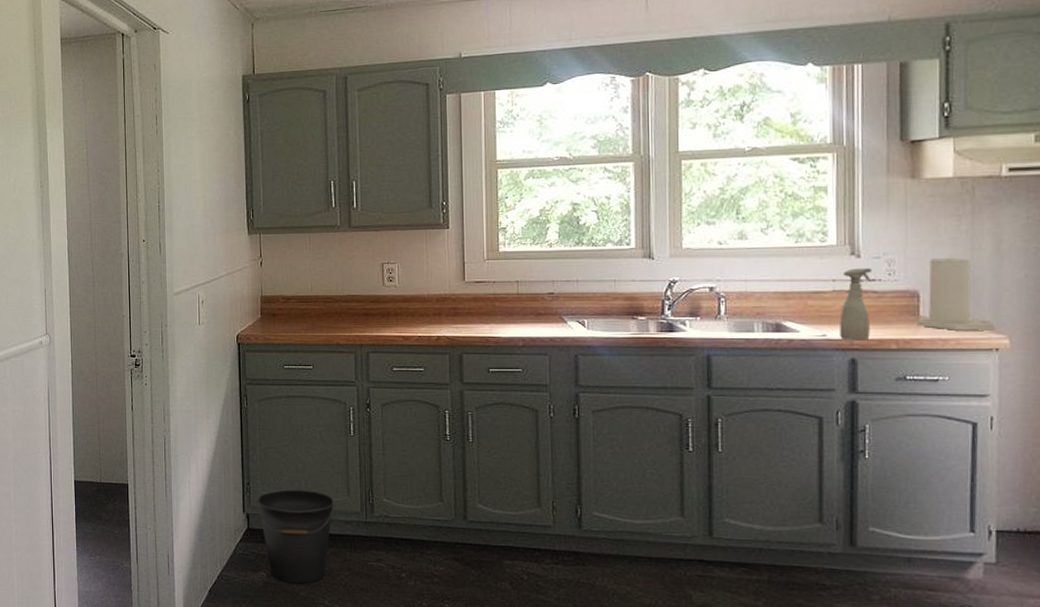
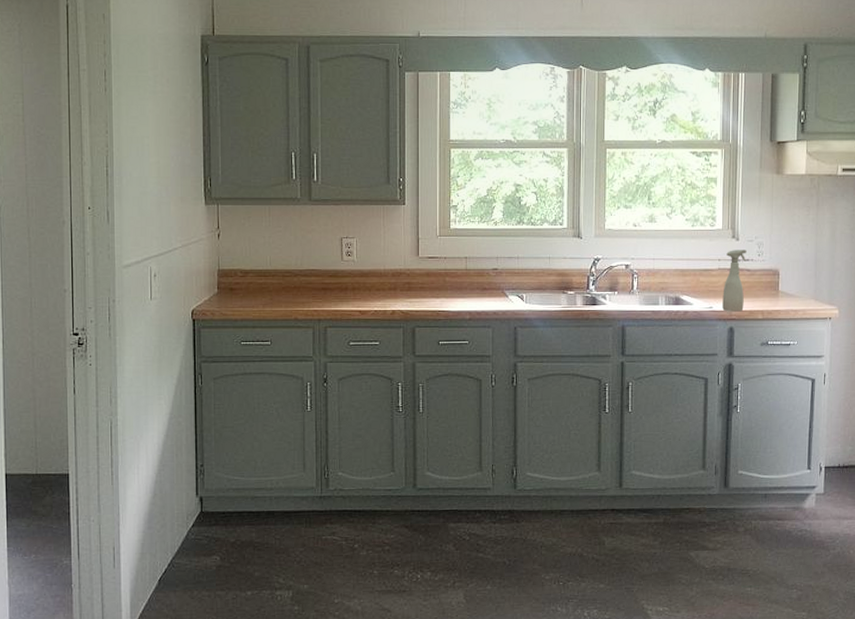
bucket: present [257,489,335,584] -> none [211,468,291,565]
paper towel: present [916,258,995,331] -> none [776,242,830,303]

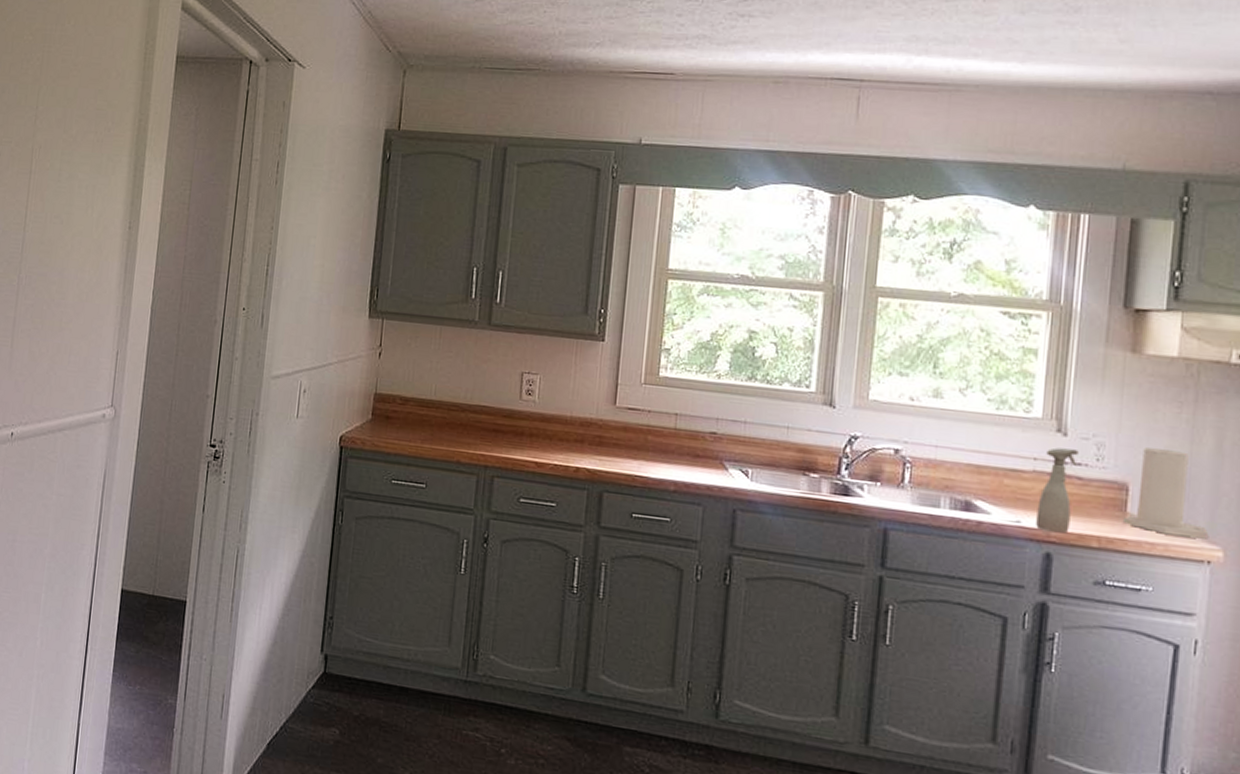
paper towel: none [776,242,830,303] -> present [1122,447,1209,540]

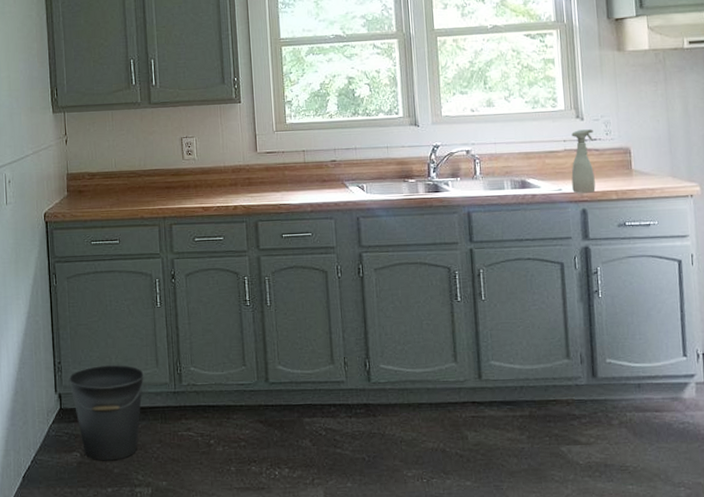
bucket: none [338,629,433,749] -> present [68,365,145,461]
paper towel: present [1122,447,1209,540] -> none [630,118,689,181]

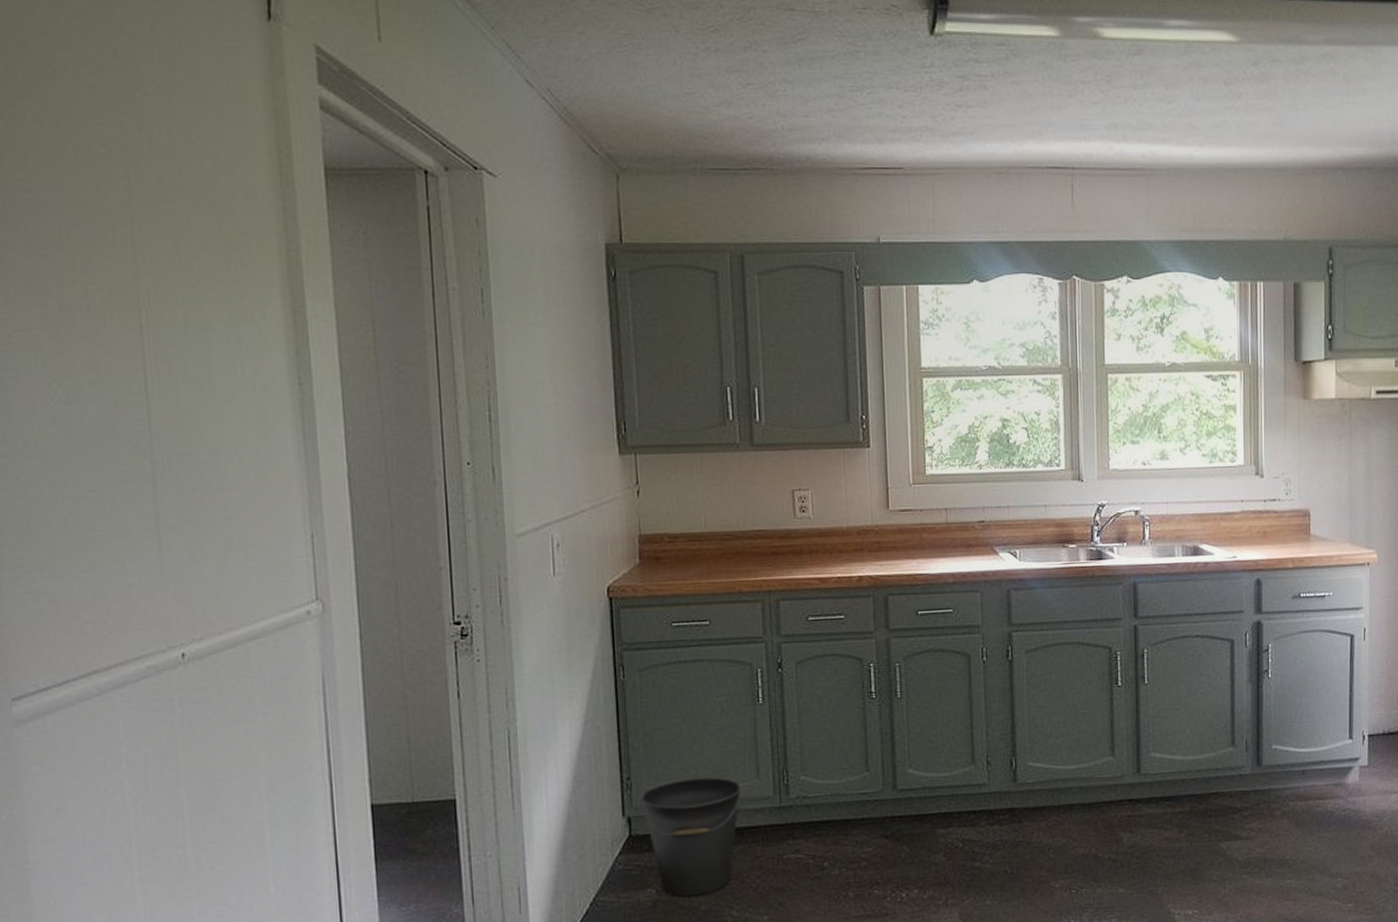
spray bottle: present [571,129,596,194] -> none [1247,488,1273,561]

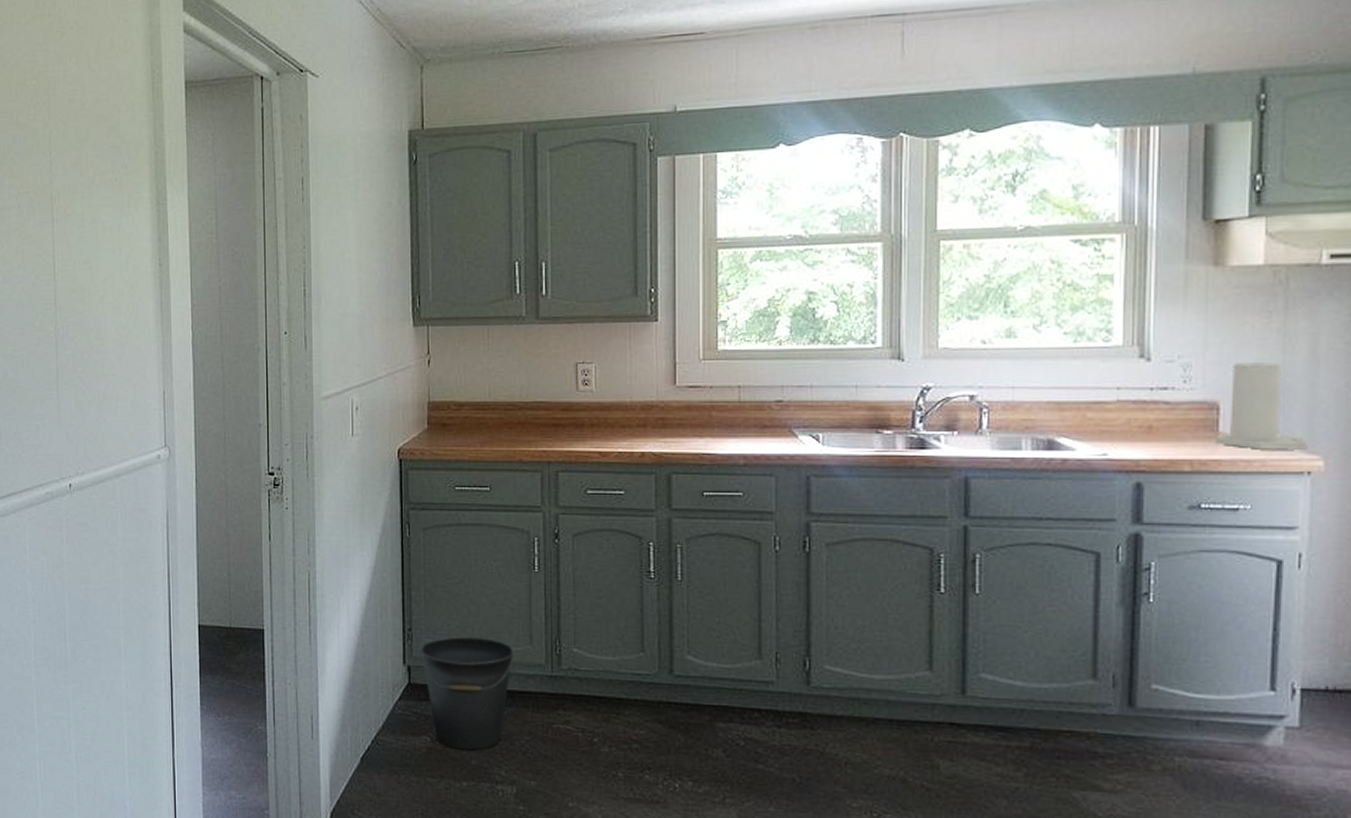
paper towel: none [1308,477,1367,548] -> present [1214,362,1308,450]

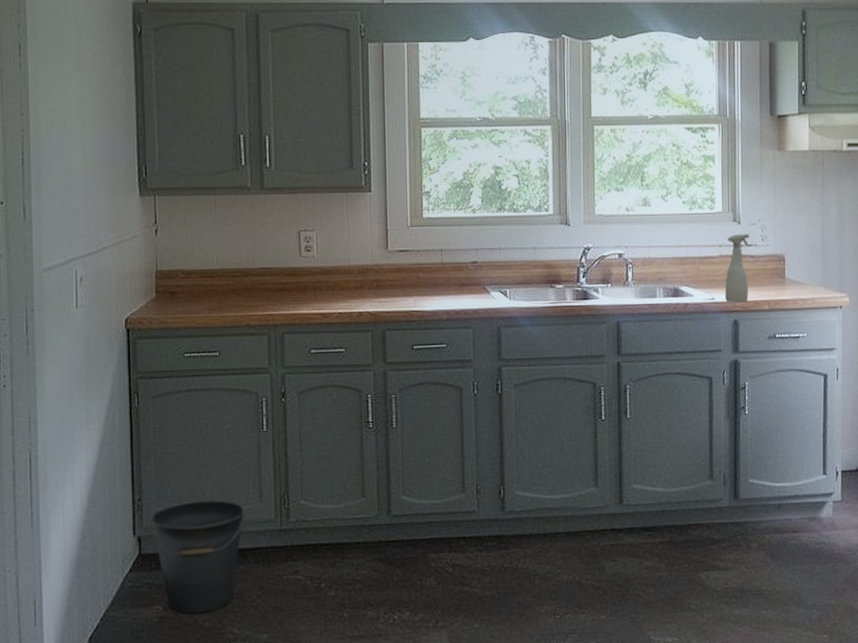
spray bottle: none [1124,374,1164,461] -> present [725,234,750,303]
paper towel: present [1214,362,1308,450] -> none [783,224,839,291]

